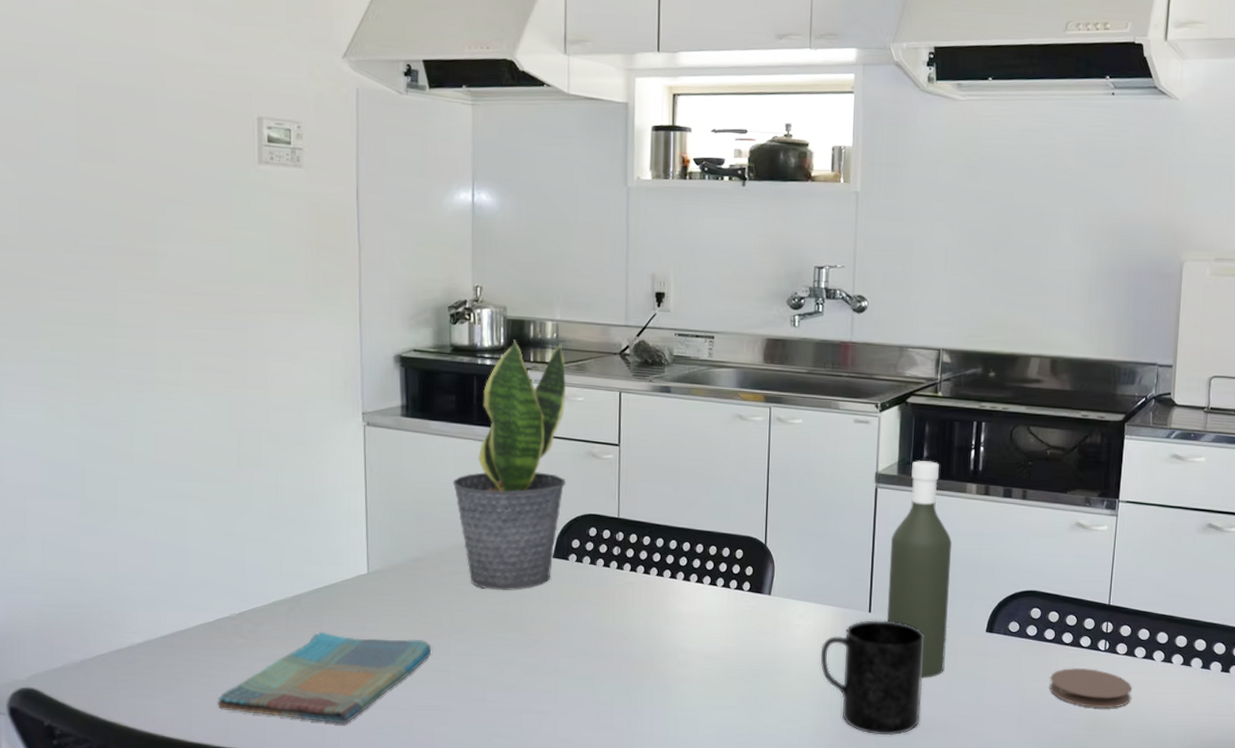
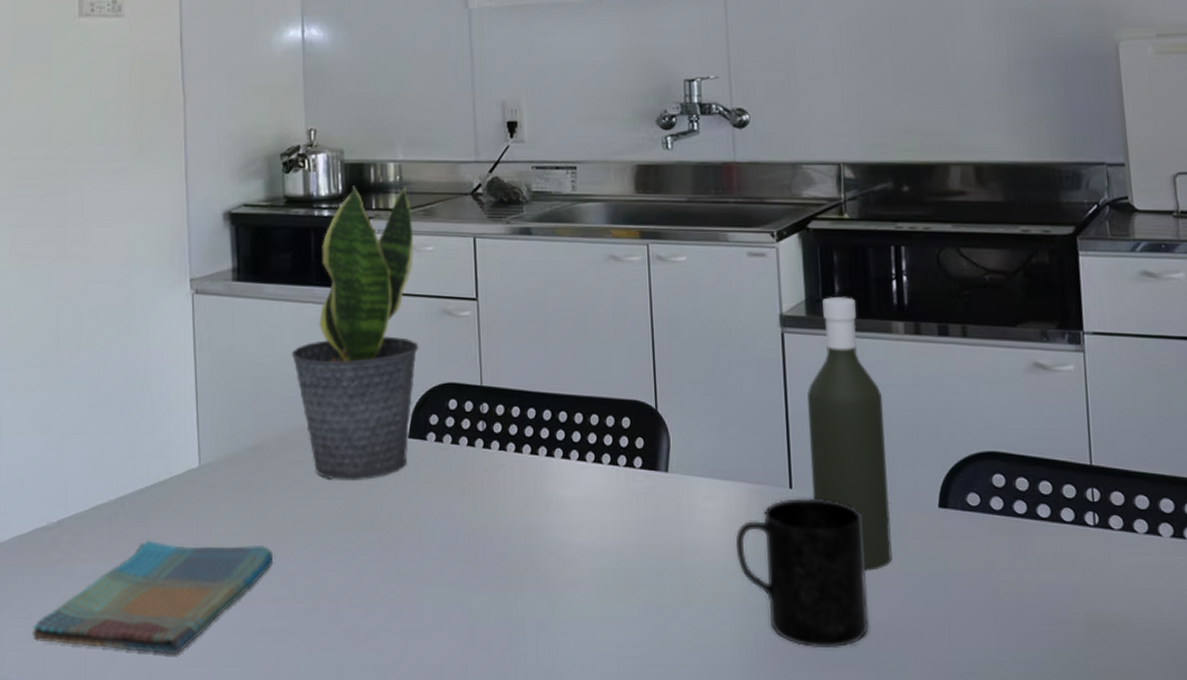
coaster: present [1049,667,1132,709] -> none [1028,549,1139,604]

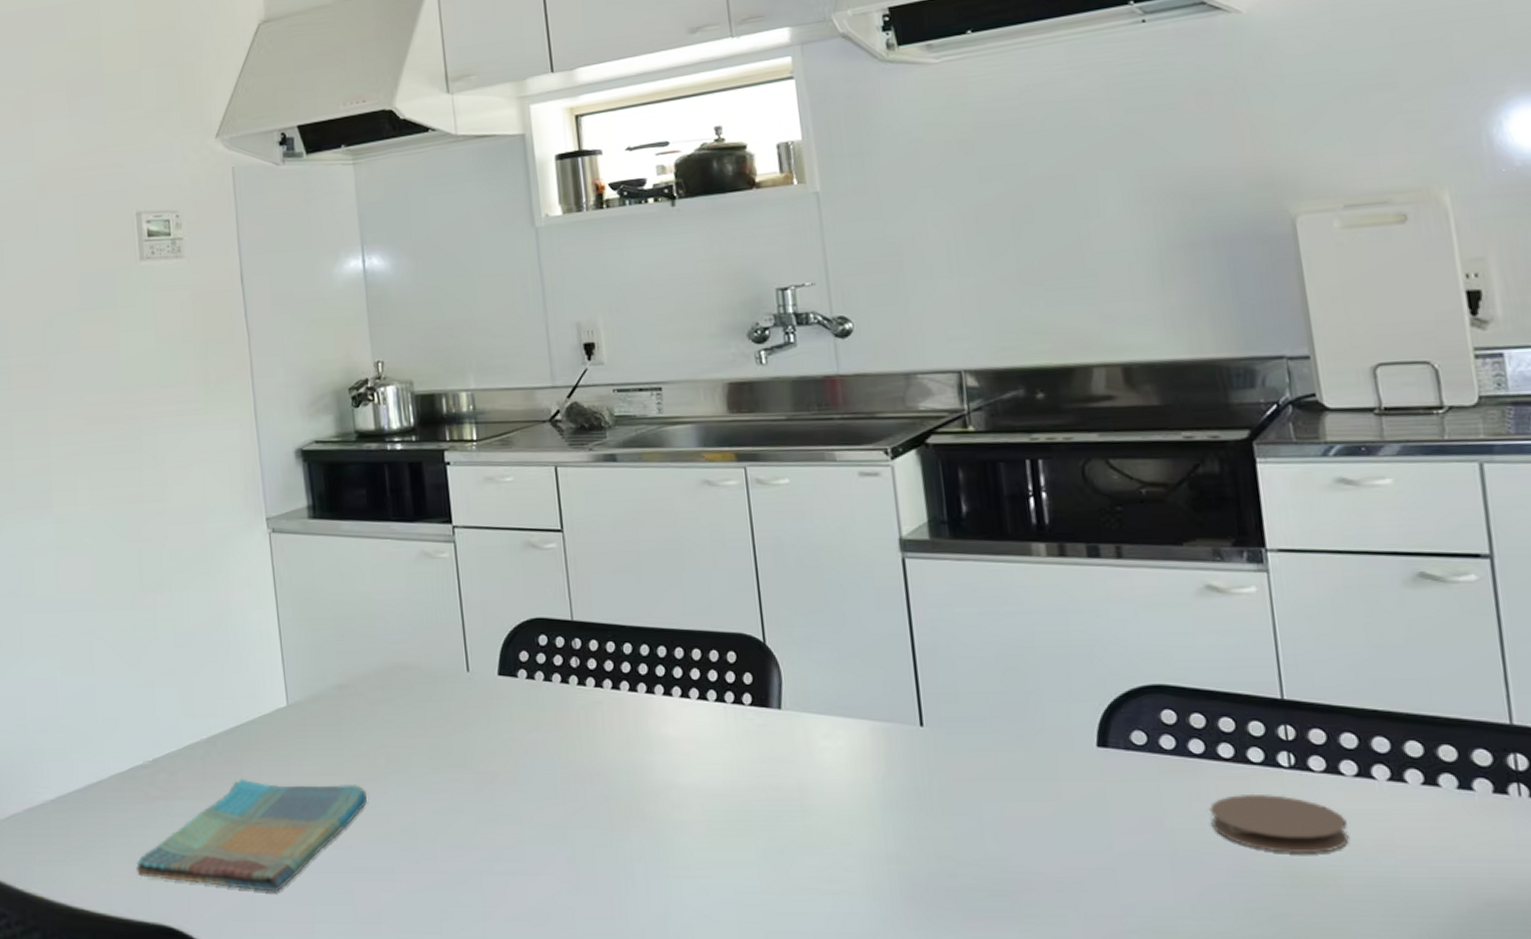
potted plant: present [291,186,419,482] -> none [372,416,504,720]
mug: present [735,498,869,649] -> none [860,736,1021,899]
bottle: present [807,297,892,571] -> none [935,517,1045,816]
coaster: none [1028,549,1139,604] -> present [1209,793,1349,854]

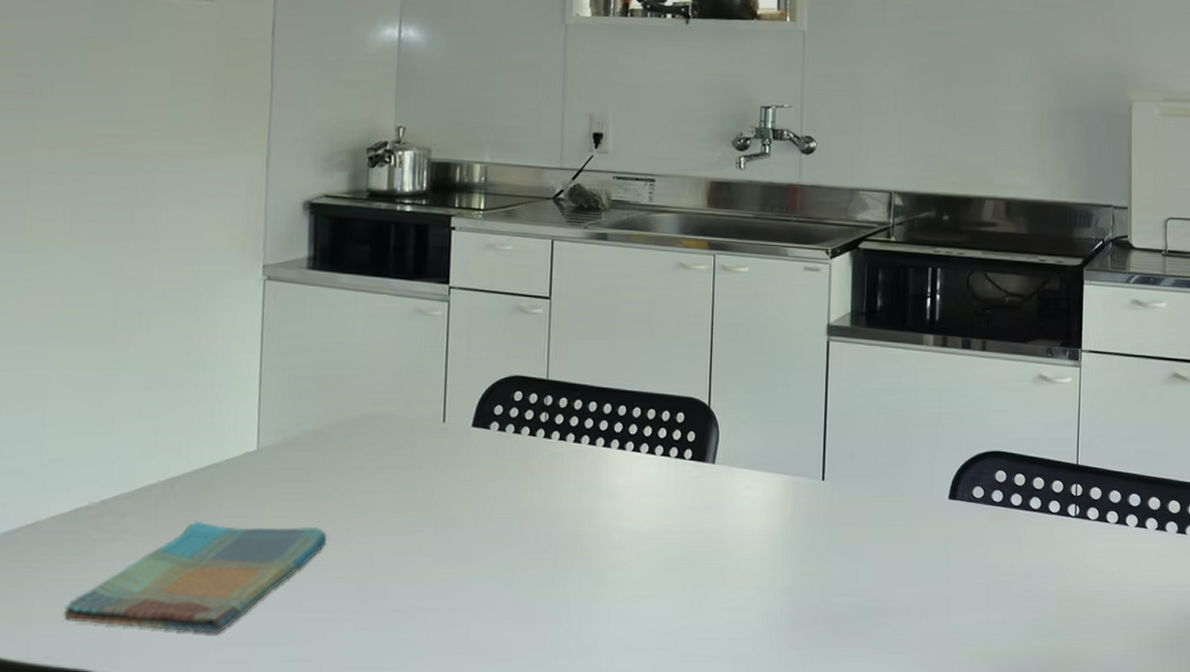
coaster: present [1209,793,1349,854] -> none [1019,536,1106,583]

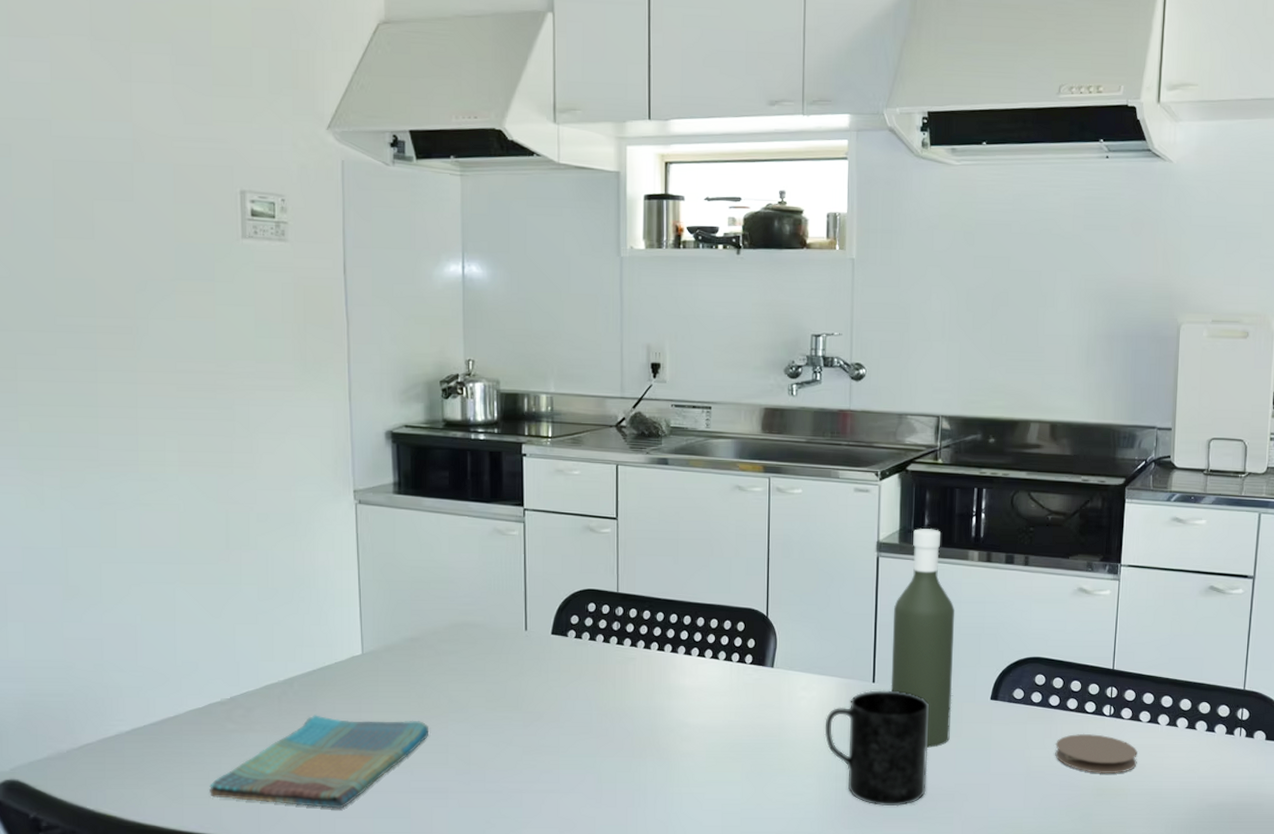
mug: none [769,489,883,623] -> present [824,690,929,807]
bottle: none [840,310,909,554] -> present [889,529,954,748]
coaster: none [1019,536,1106,583] -> present [1055,733,1137,774]

